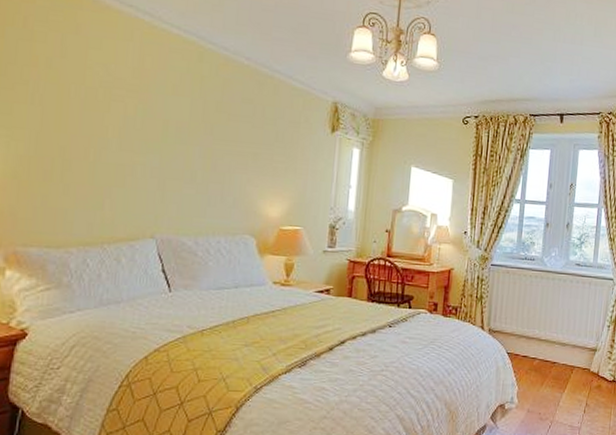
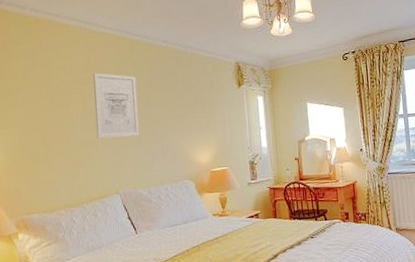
wall art: none [136,79,202,170] -> present [93,72,139,139]

